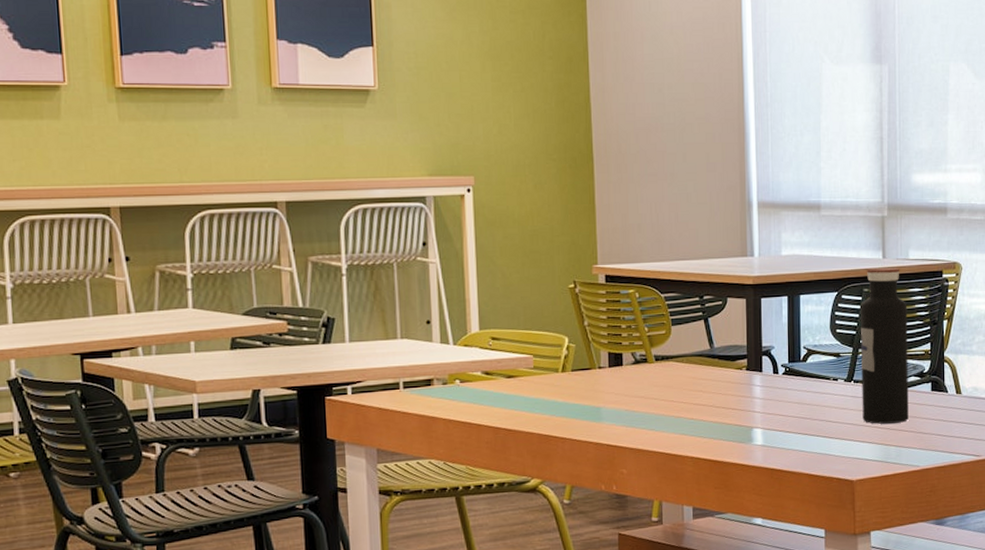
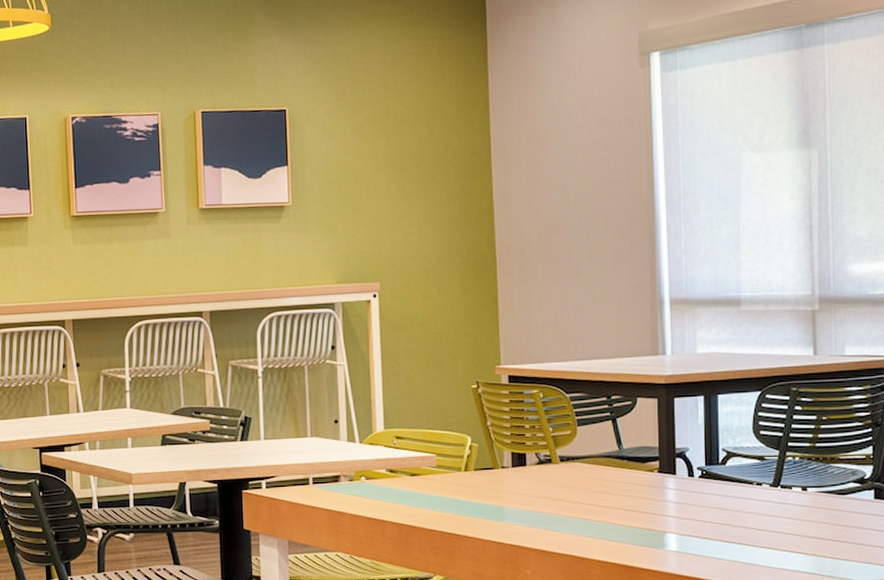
water bottle: present [861,268,909,424] -> none [788,365,847,533]

